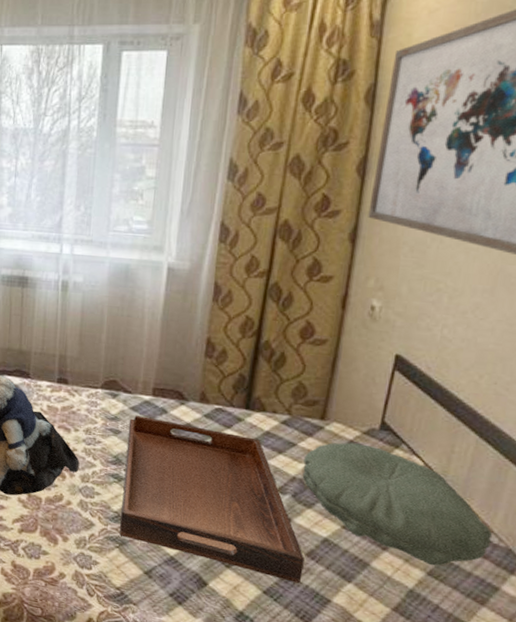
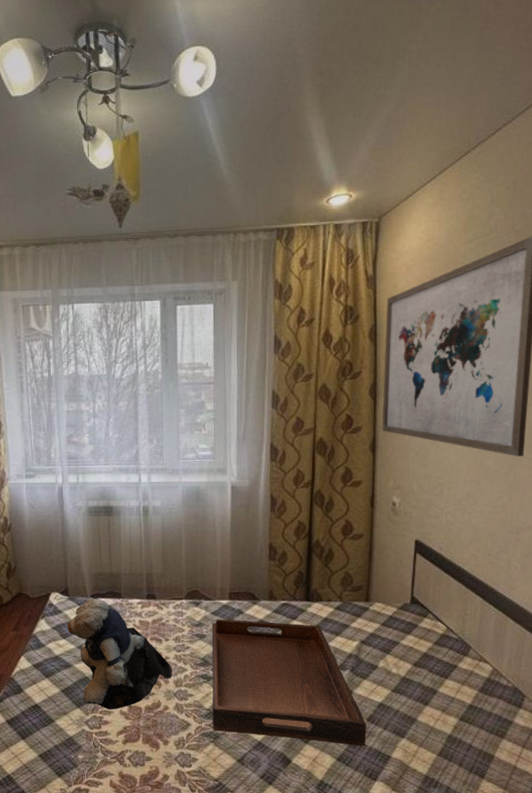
pillow: present [302,442,492,566] -> none [357,618,502,712]

